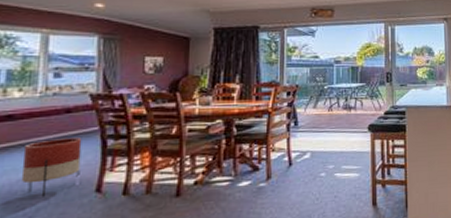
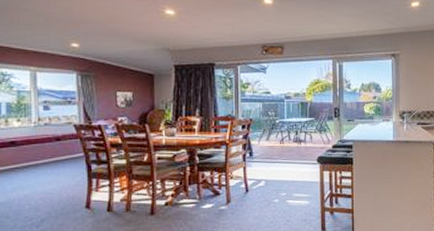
planter: present [21,138,82,197] -> none [26,162,72,211]

